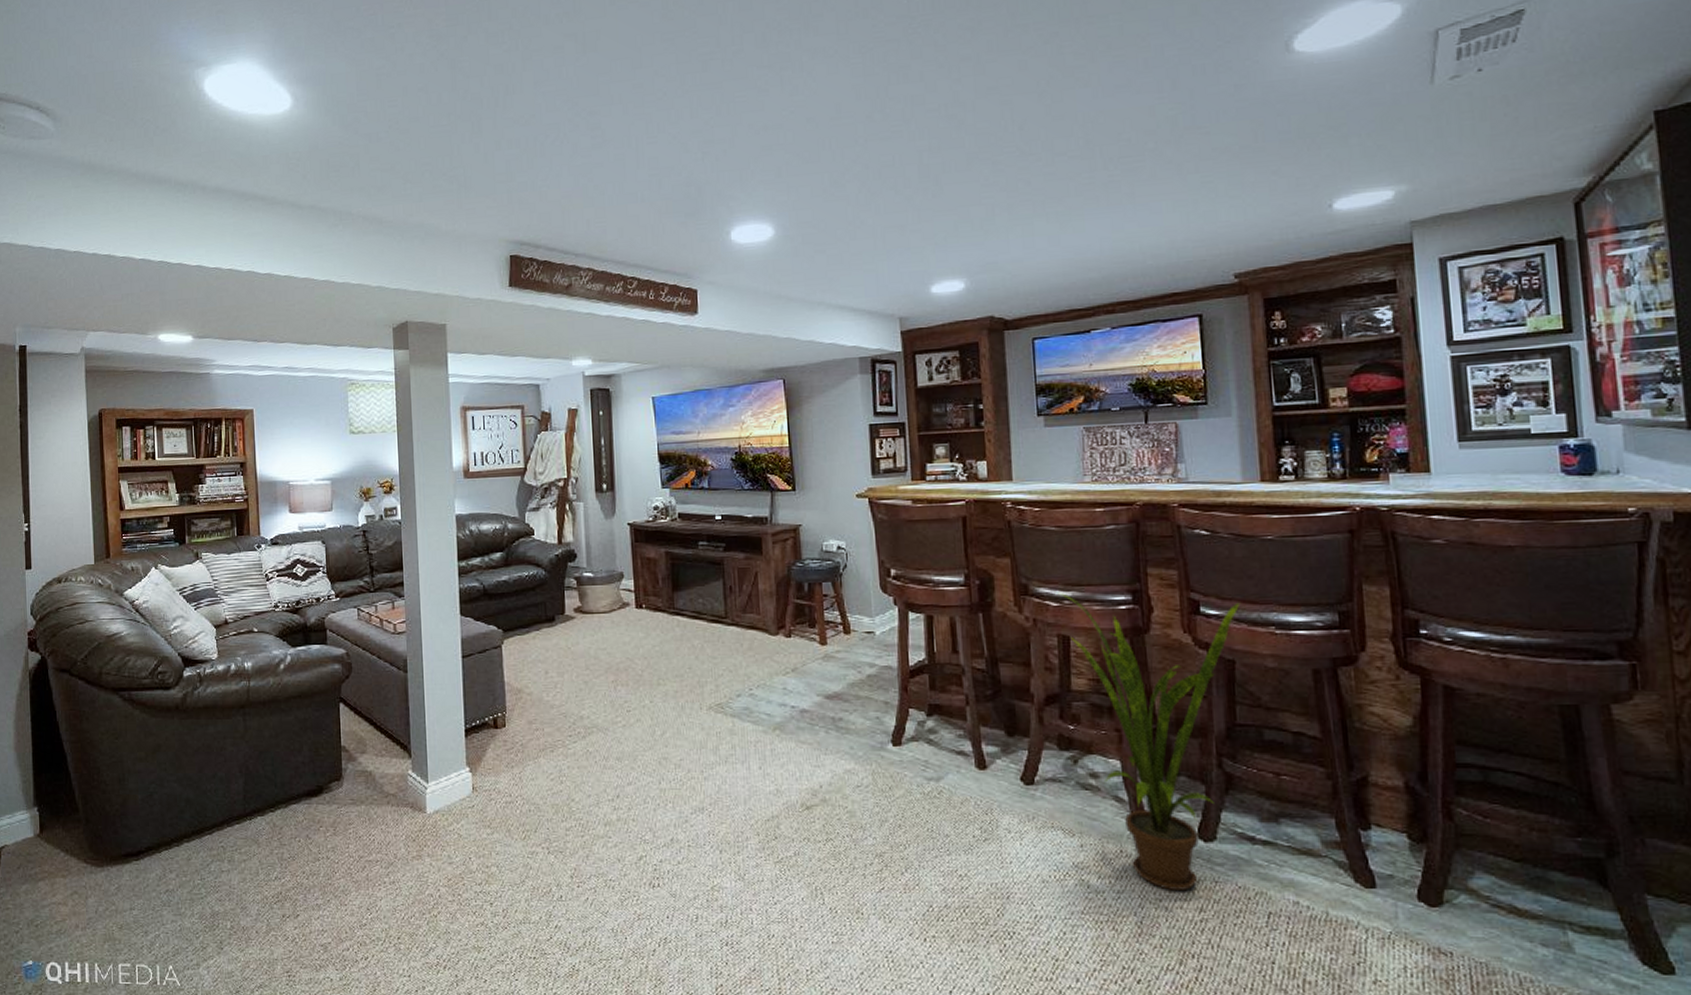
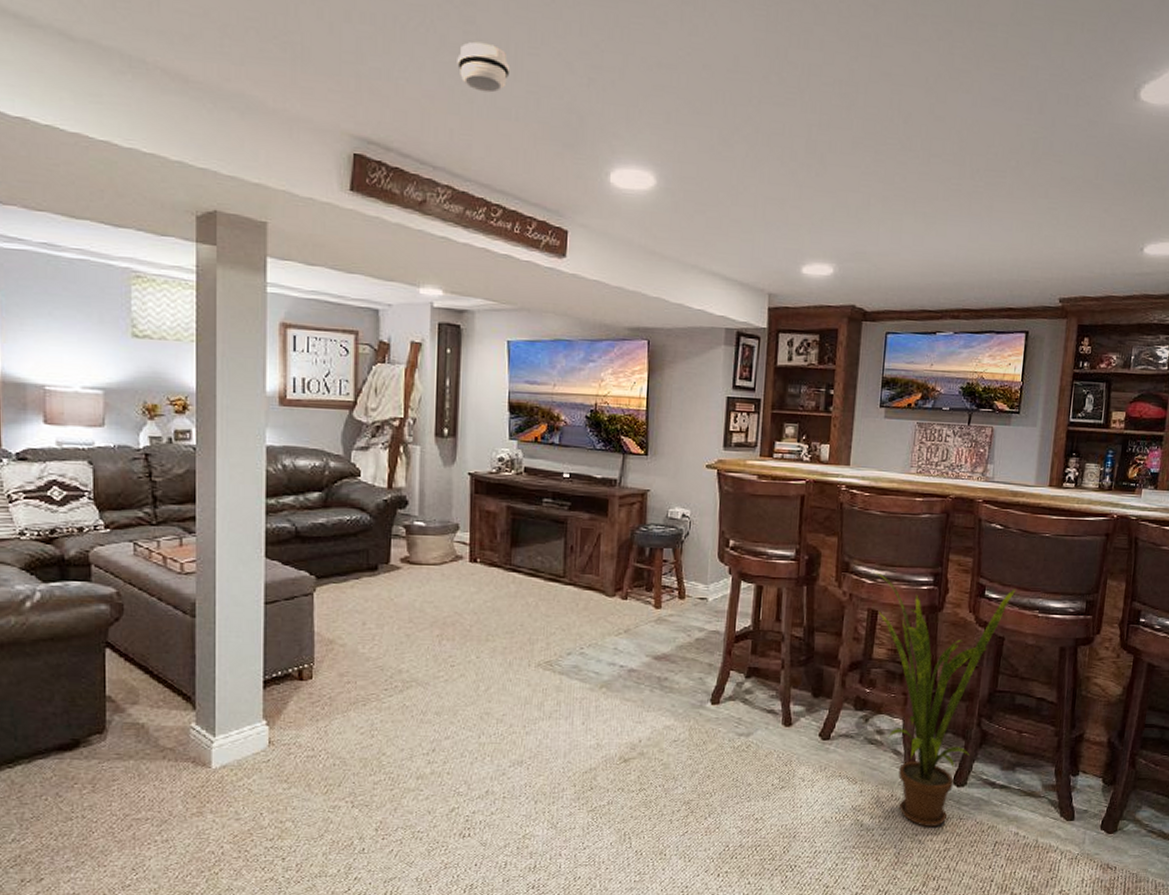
smoke detector: none [588,142,634,184] -> present [457,41,511,93]

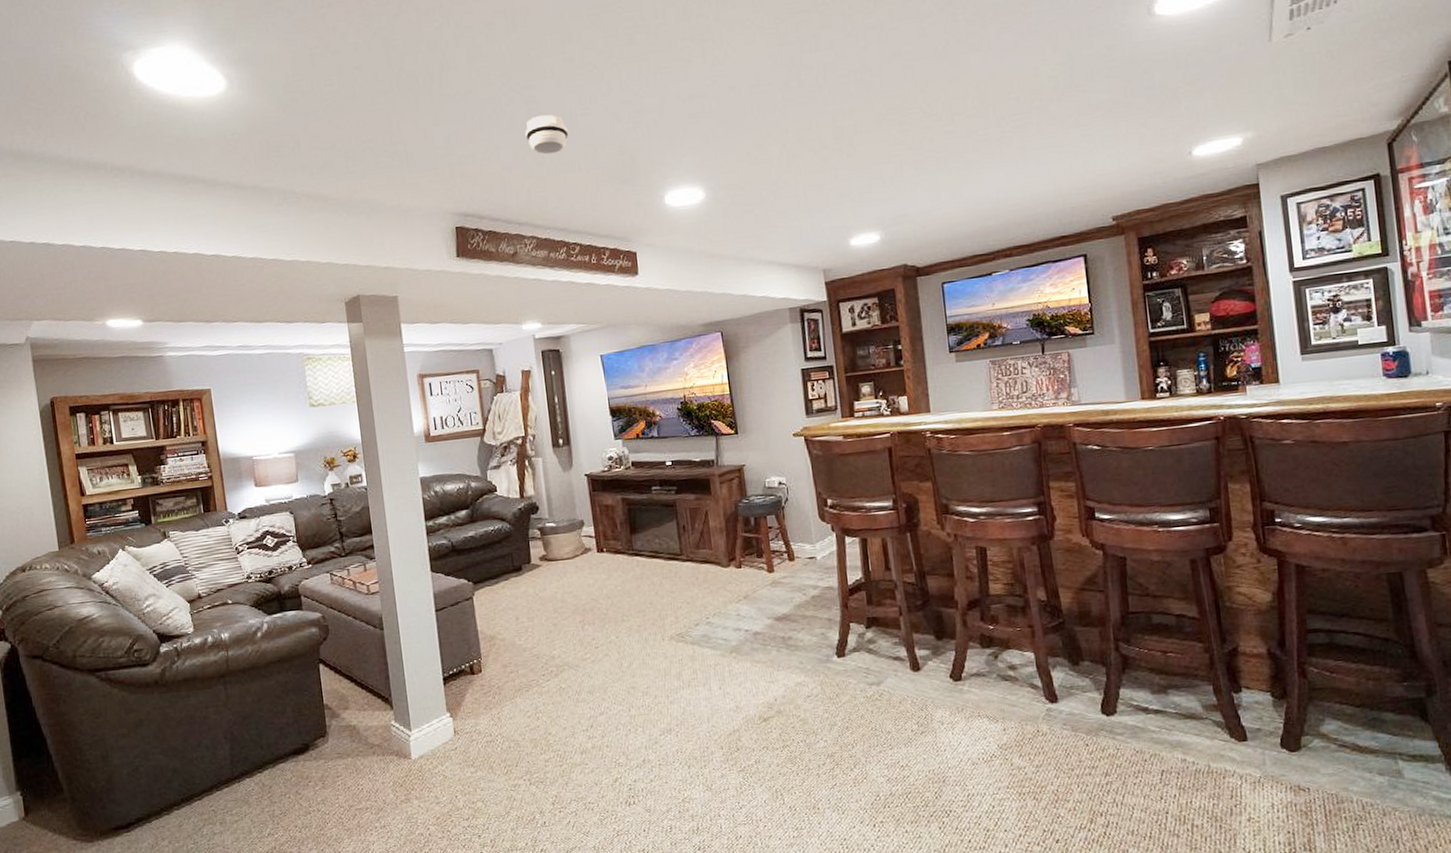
house plant: present [868,568,1017,826] -> none [968,506,1129,760]

